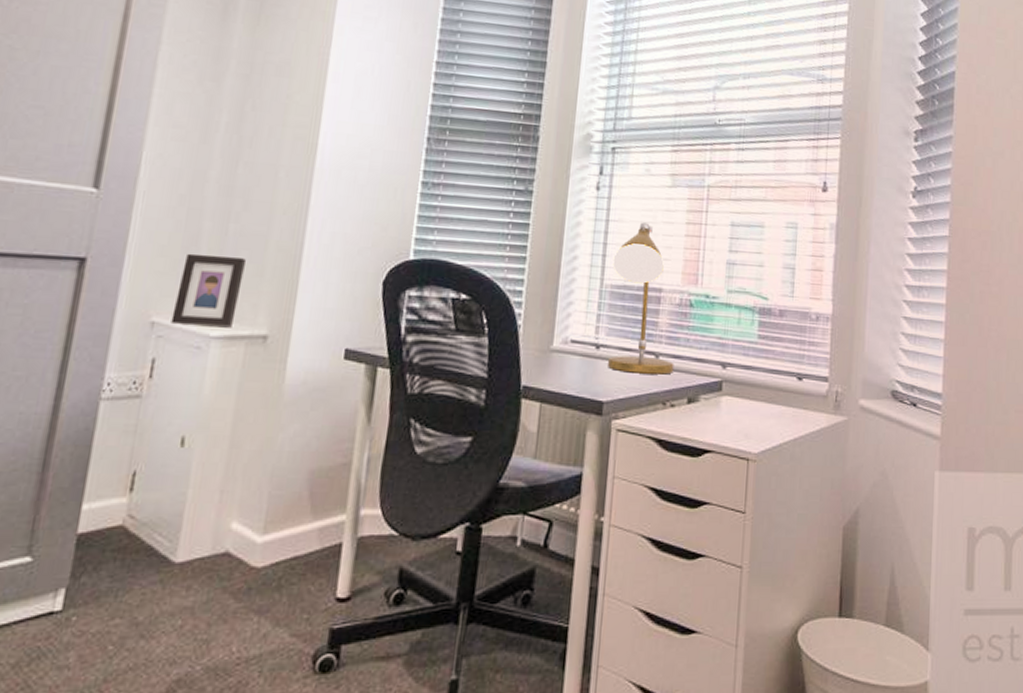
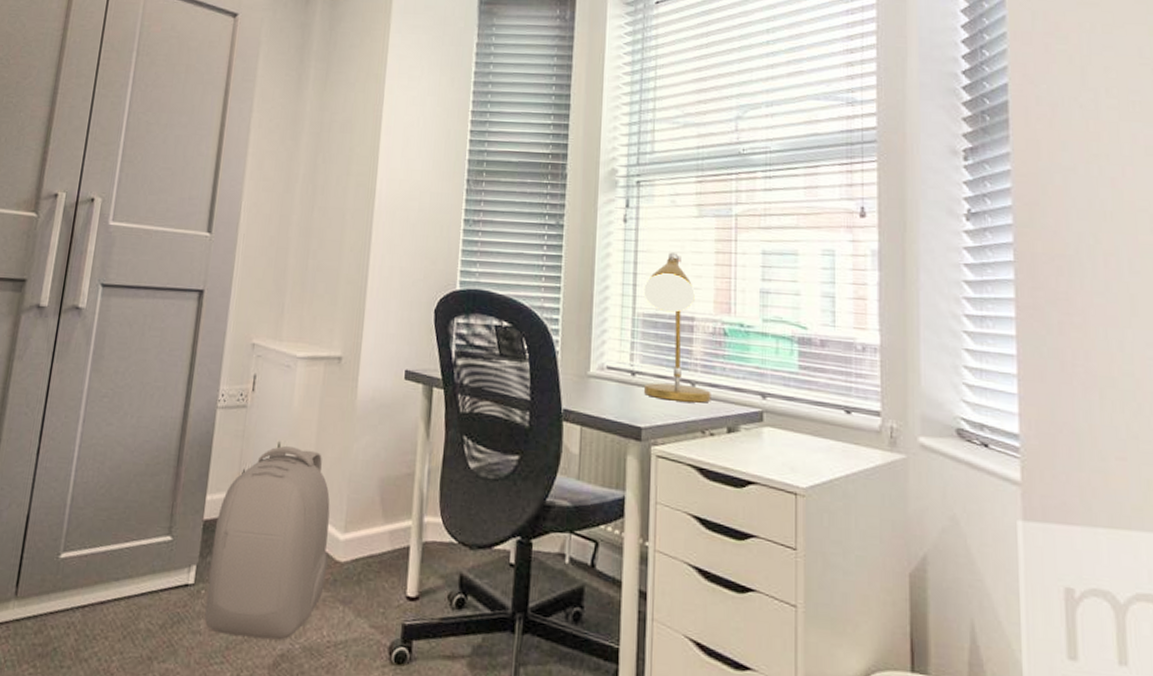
backpack: none [75,441,247,665] -> present [204,446,330,640]
picture frame: present [171,253,246,328] -> none [267,285,322,350]

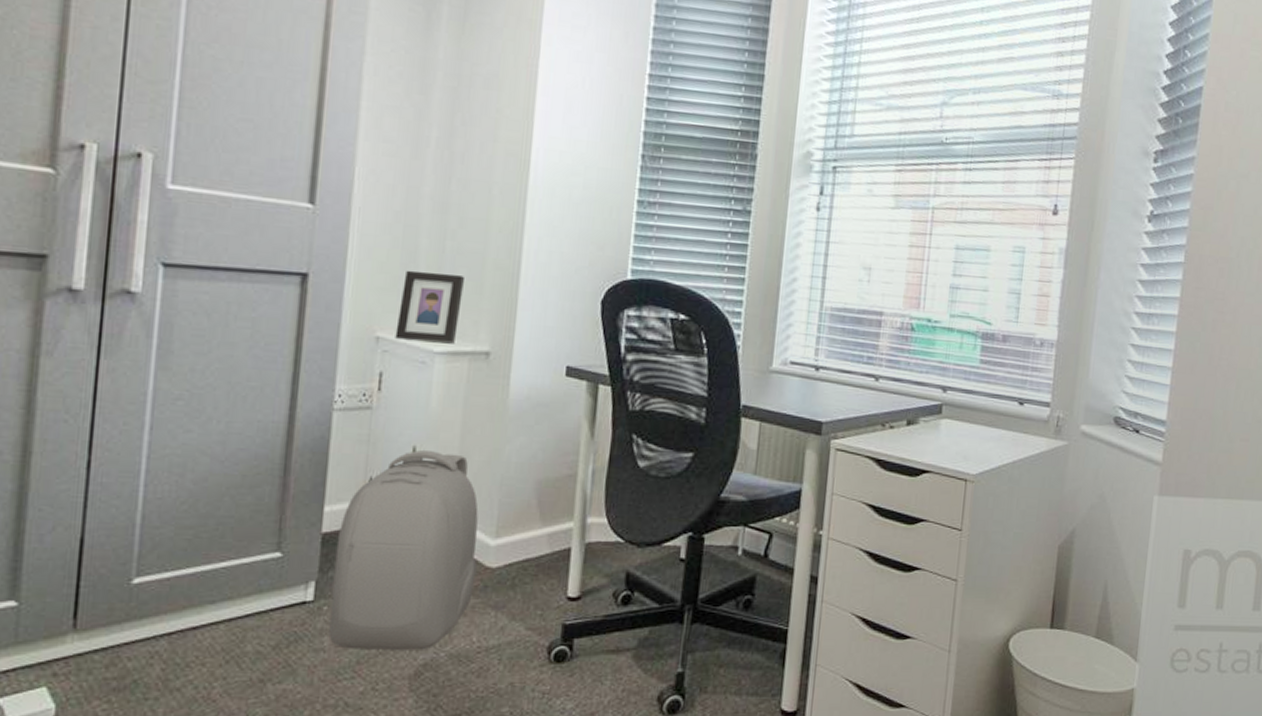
picture frame: none [267,285,322,350] -> present [395,270,464,344]
desk lamp: present [643,252,711,403] -> none [827,244,894,397]

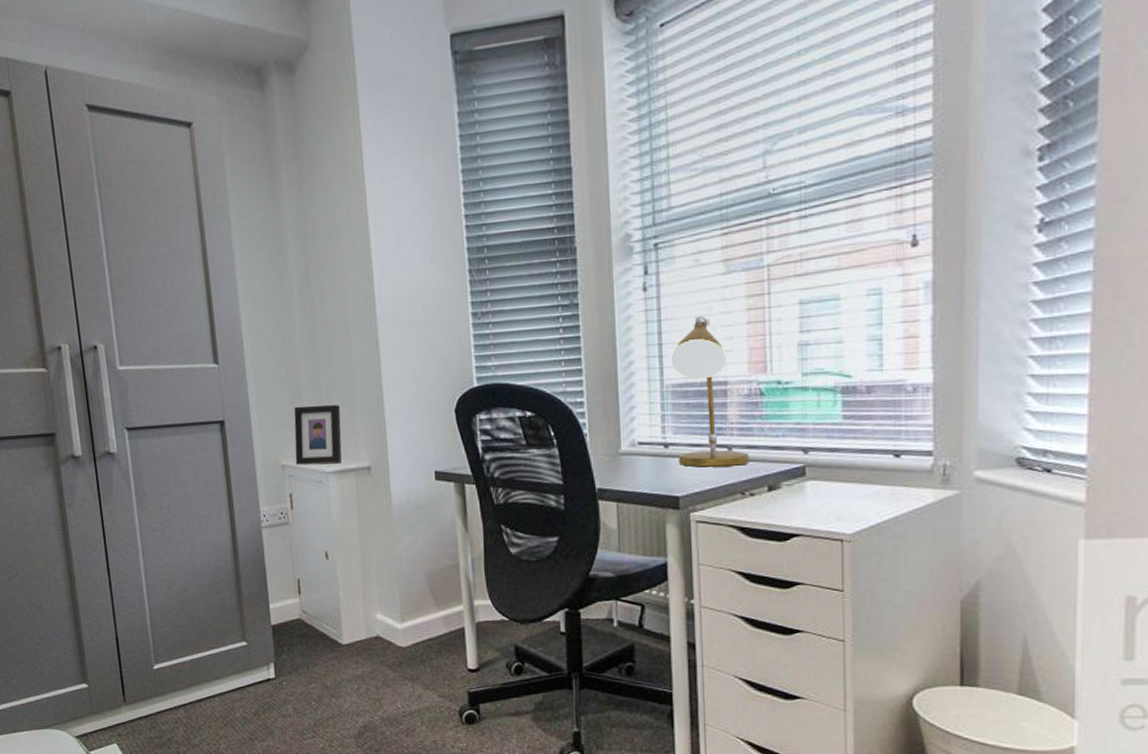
backpack: present [328,450,479,650] -> none [283,554,393,715]
desk lamp: none [827,244,894,397] -> present [670,316,750,467]

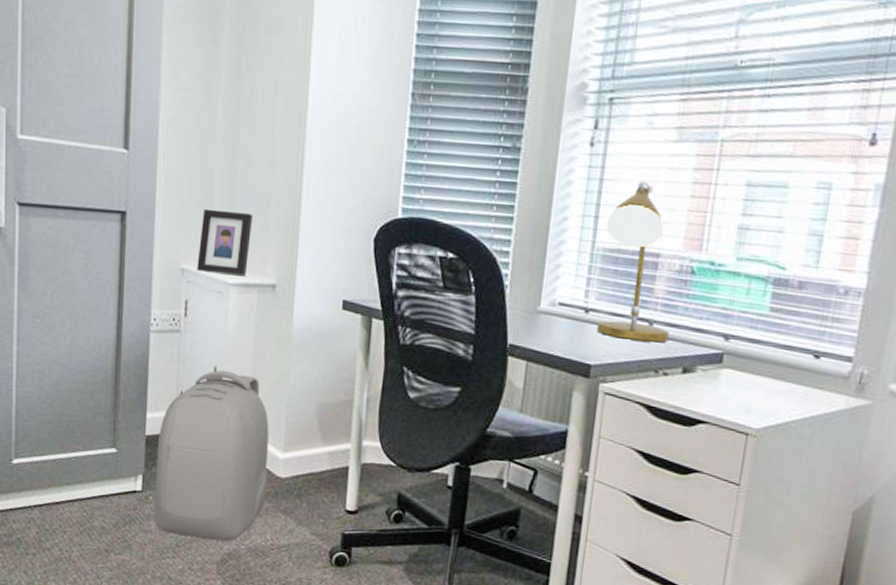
backpack: none [283,554,393,715] -> present [154,370,270,542]

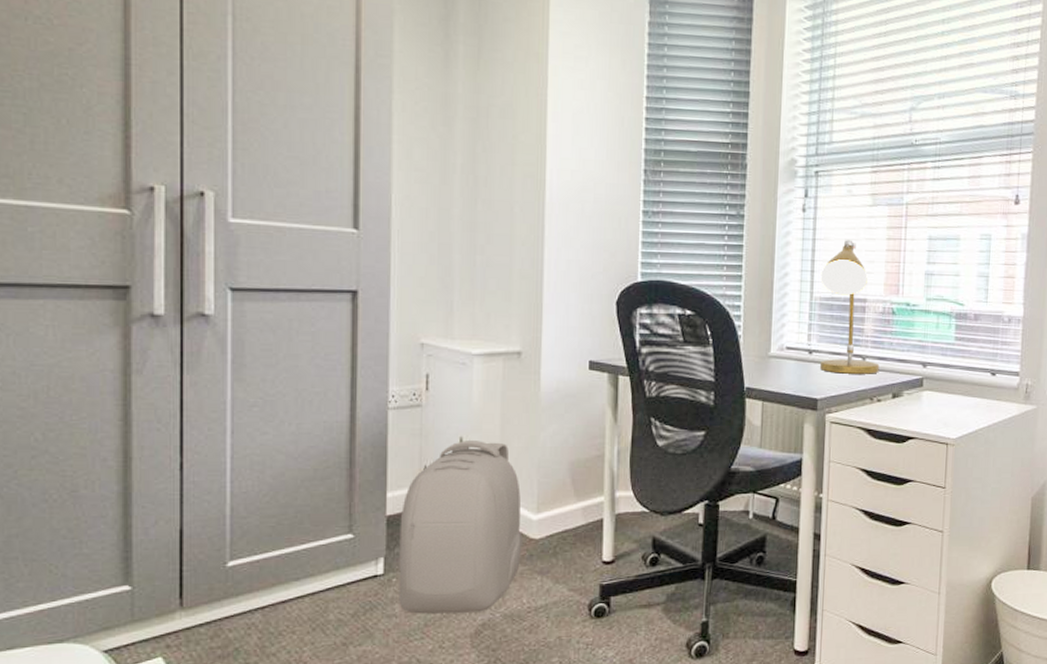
picture frame: present [197,208,252,277] -> none [437,283,494,346]

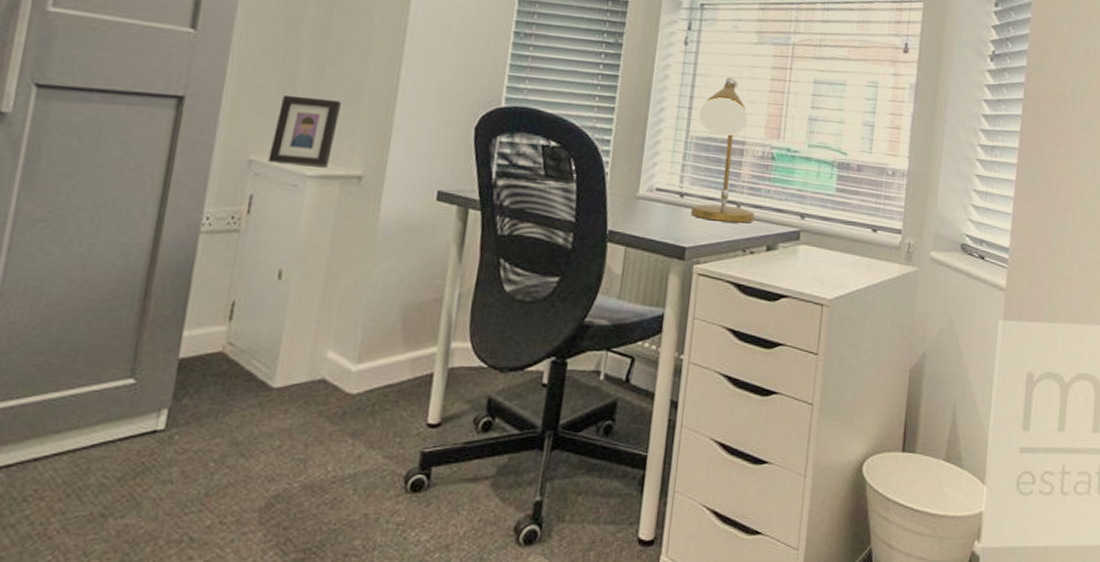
backpack: present [399,441,524,614] -> none [178,274,342,481]
picture frame: none [437,283,494,346] -> present [268,94,341,168]

